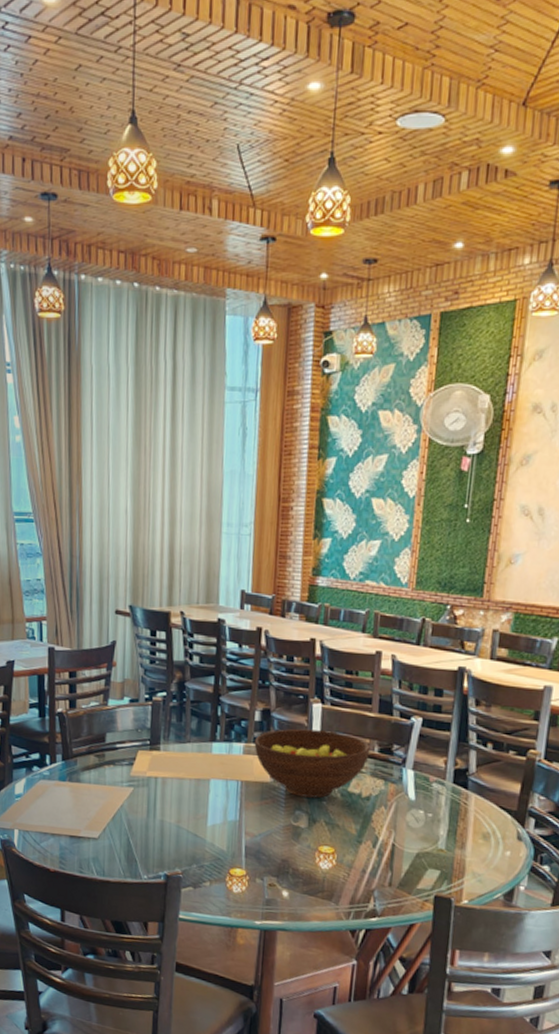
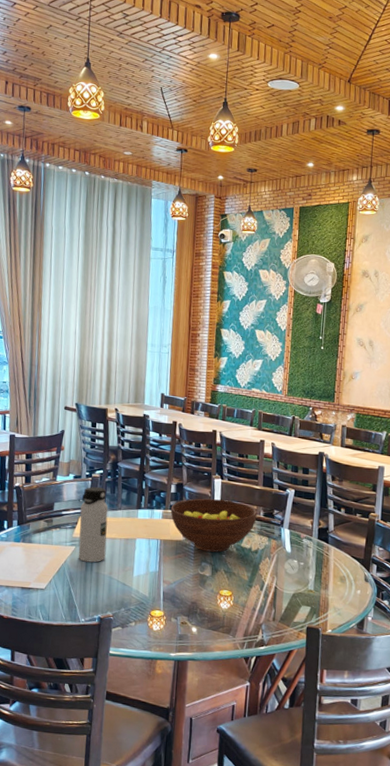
water bottle: none [137,713,174,808] -> present [78,486,108,563]

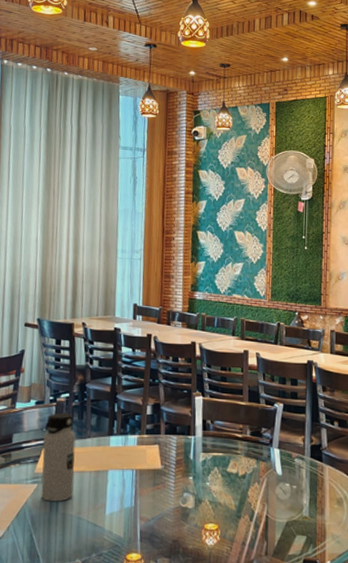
fruit bowl: present [170,498,257,553] -> none [146,419,244,480]

